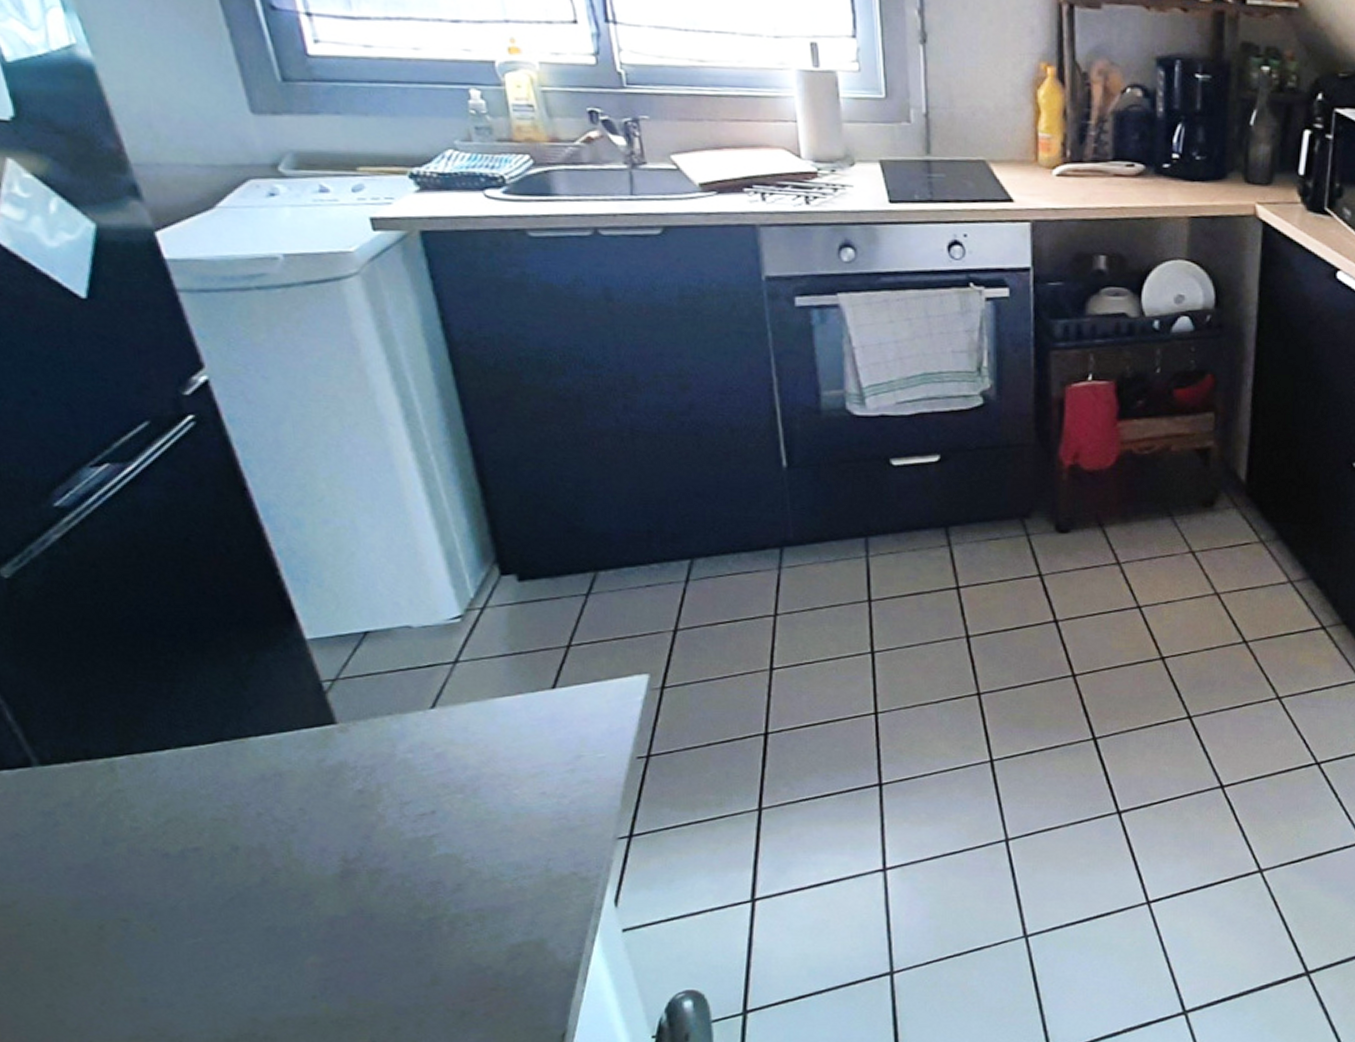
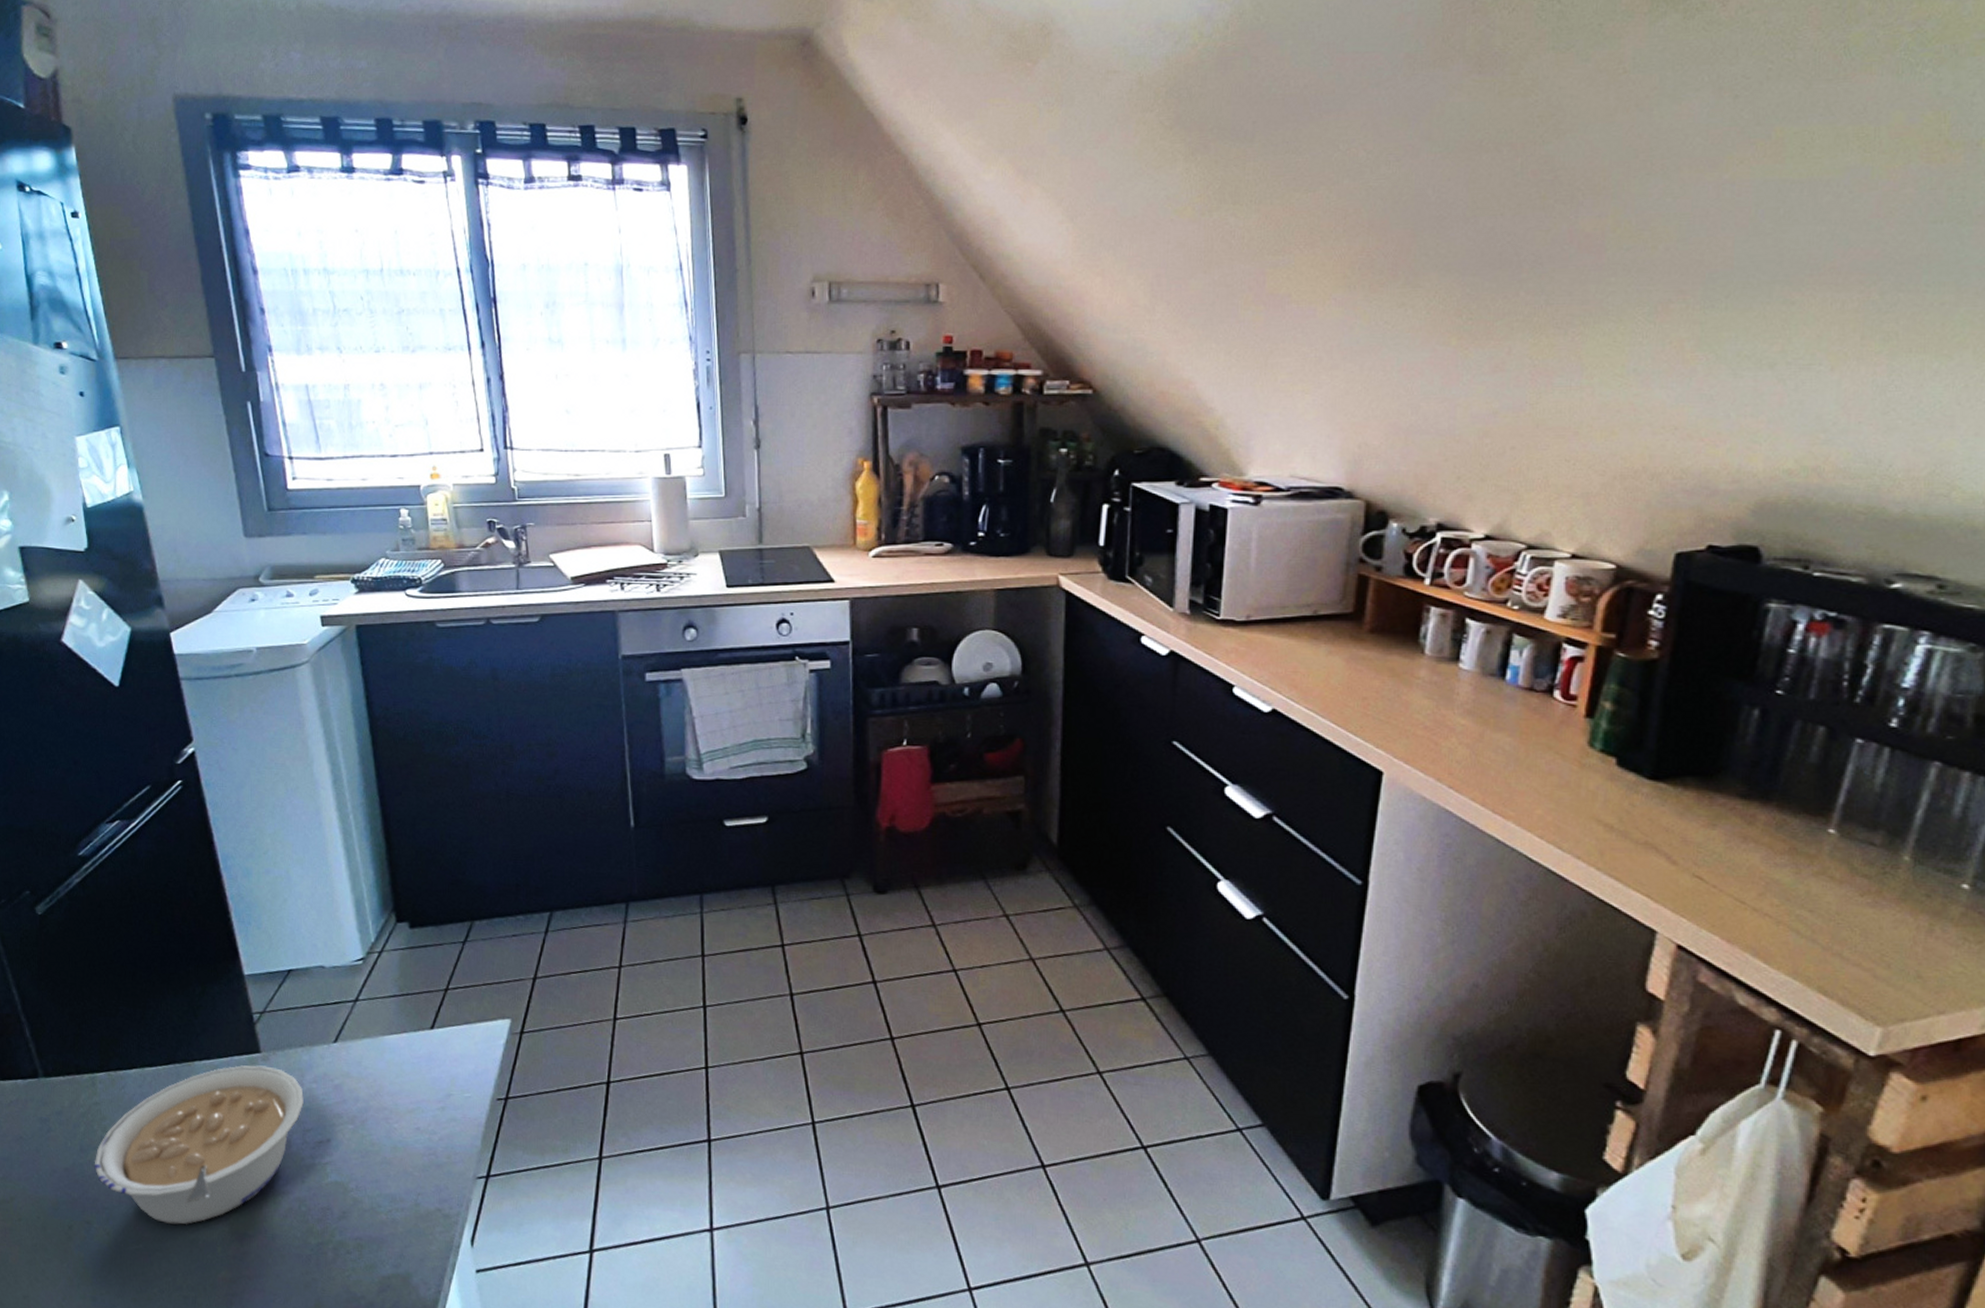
legume: none [124,737,398,913] -> present [94,1065,304,1225]

